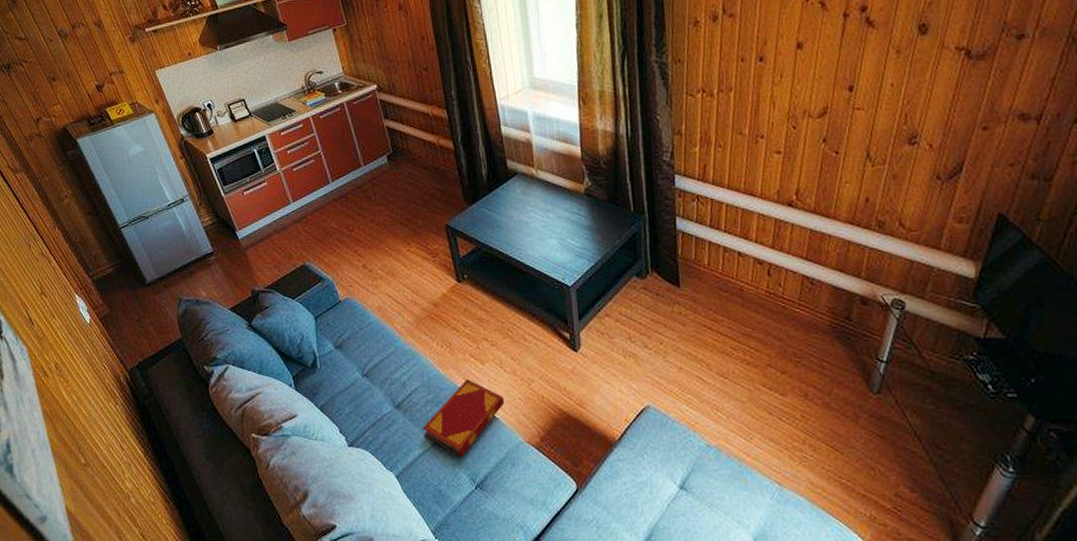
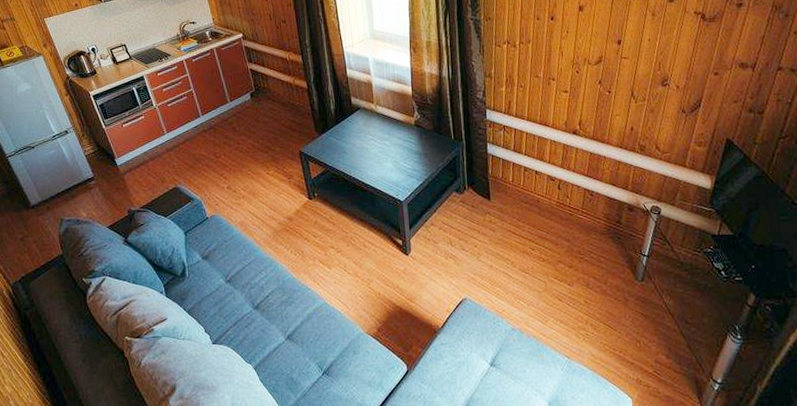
hardback book: present [423,379,505,458] -> none [278,282,348,349]

